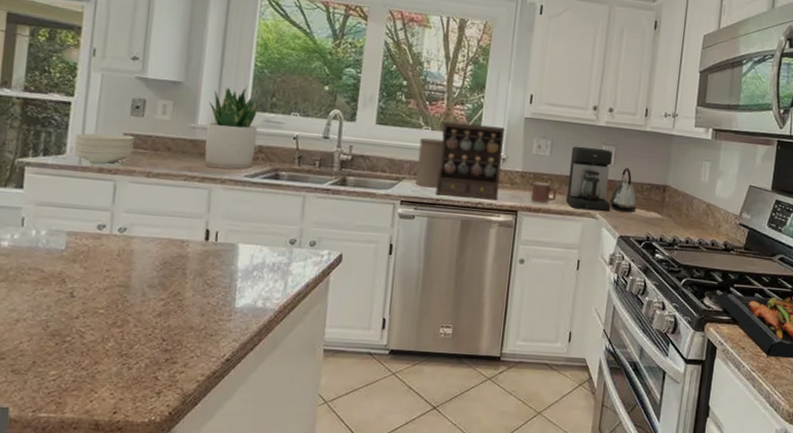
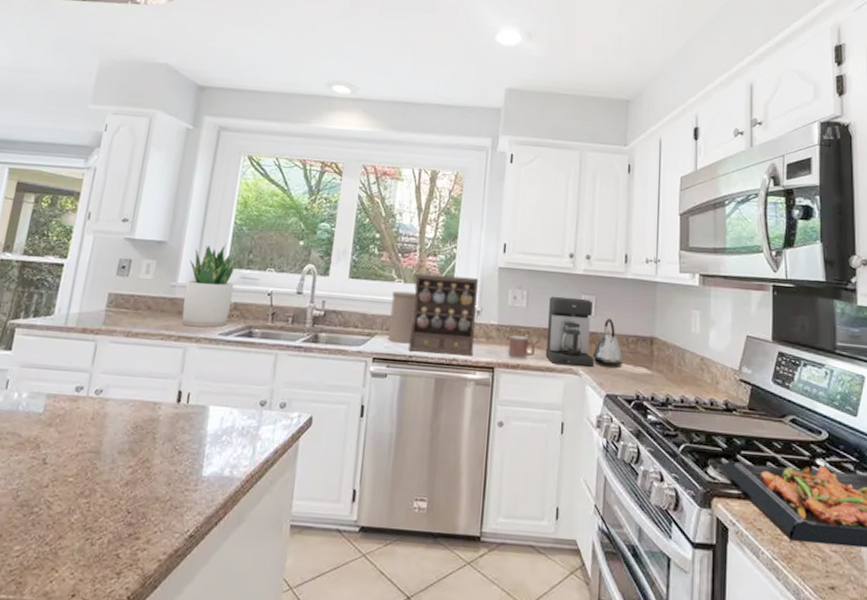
bowl: present [73,133,135,164] -> none [61,293,119,324]

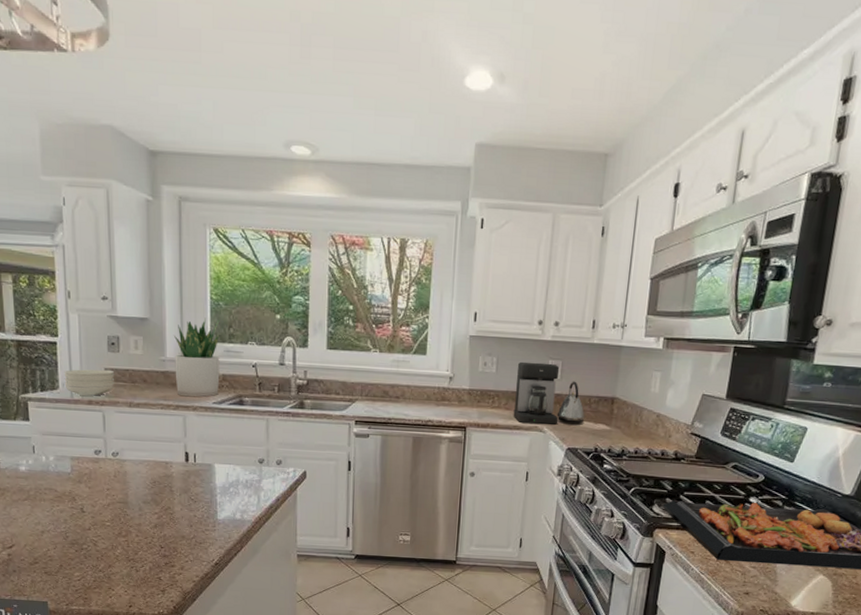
bowl: none [61,293,119,324] -> present [64,369,115,397]
canister: present [388,290,417,344] -> none [368,360,392,408]
spice rack: present [408,273,479,356] -> none [387,343,451,418]
mug: present [507,335,535,361] -> none [478,398,504,421]

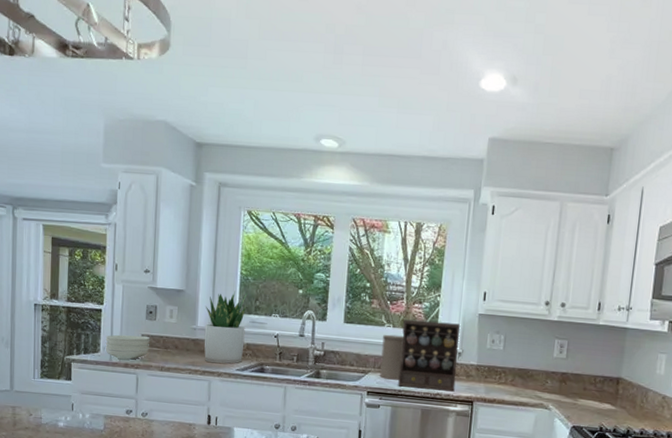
canister: none [368,360,392,408] -> present [380,334,404,380]
spice rack: none [387,343,451,418] -> present [398,319,461,392]
coffee maker: present [513,361,559,426] -> none [519,340,565,403]
kettle: present [556,381,585,426] -> none [562,360,591,405]

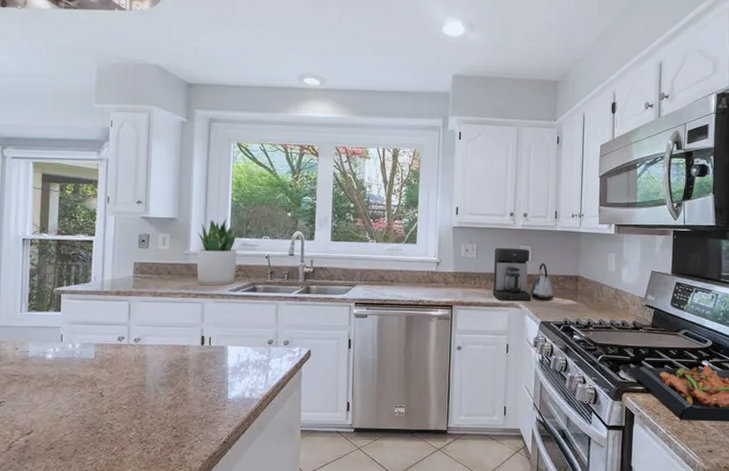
bowl: present [105,334,151,360] -> none [96,263,143,288]
canister: present [380,334,404,380] -> none [366,249,387,291]
spice rack: present [398,319,461,392] -> none [383,234,437,298]
coffee maker: none [519,340,565,403] -> present [492,247,531,302]
kettle: none [562,360,591,405] -> present [530,263,554,302]

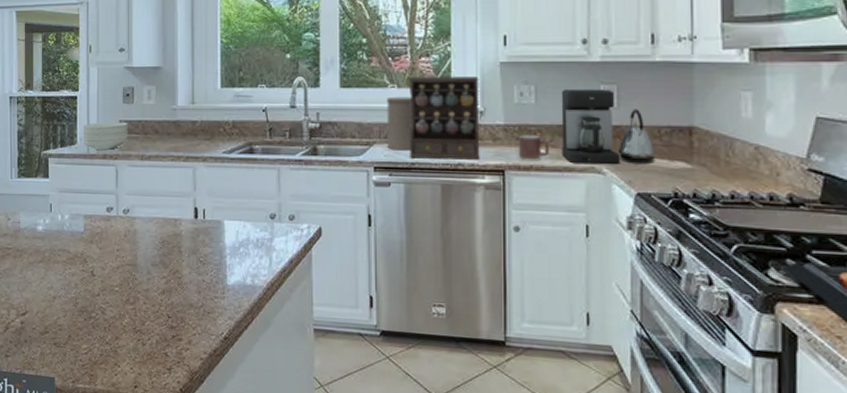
bowl: none [96,263,143,288] -> present [82,122,129,151]
planter: present [196,216,239,286] -> none [185,62,230,147]
canister: none [366,249,387,291] -> present [387,96,413,151]
spice rack: none [383,234,437,298] -> present [409,76,480,160]
mug: none [462,279,484,299] -> present [518,134,549,162]

